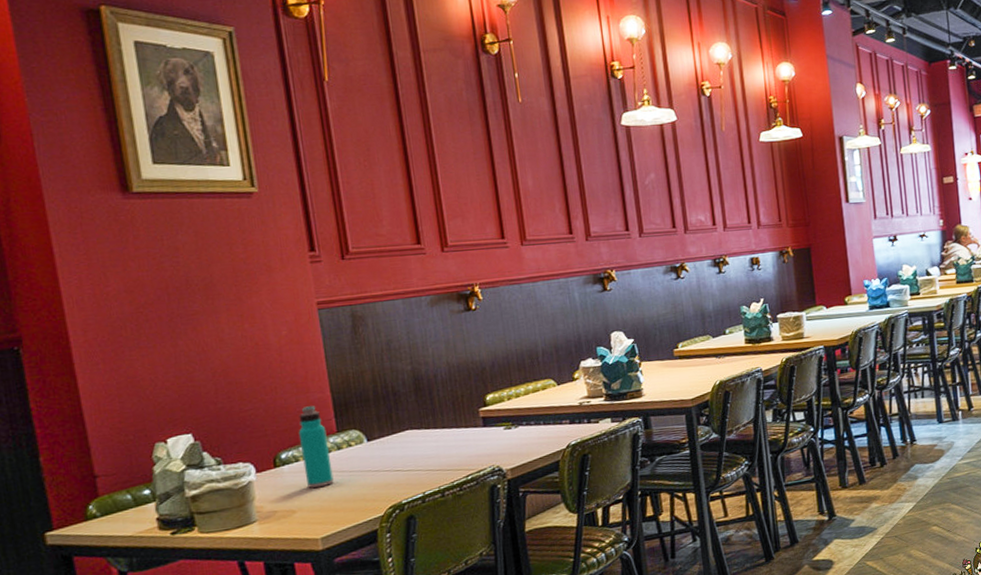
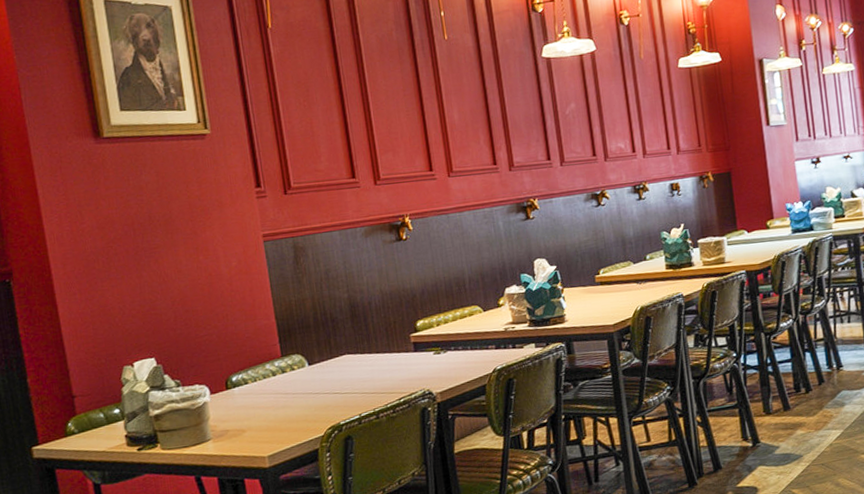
water bottle: present [298,405,334,488] -> none [247,332,279,409]

